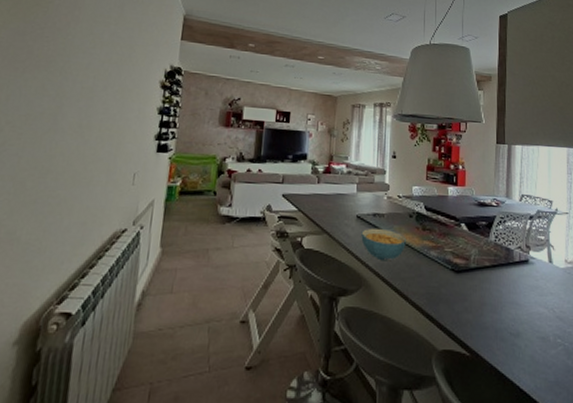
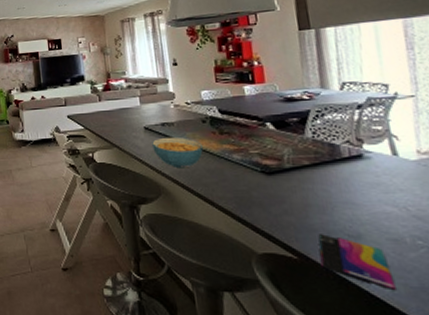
smartphone: none [487,332,539,386] -> present [319,234,396,291]

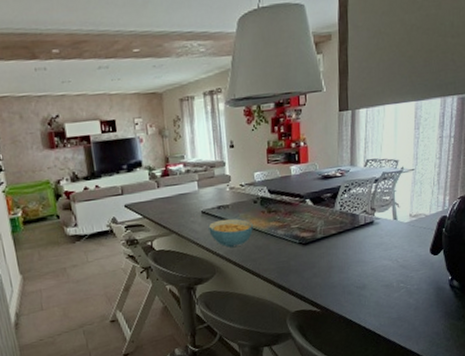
smartphone: present [319,234,396,291] -> none [336,289,383,324]

